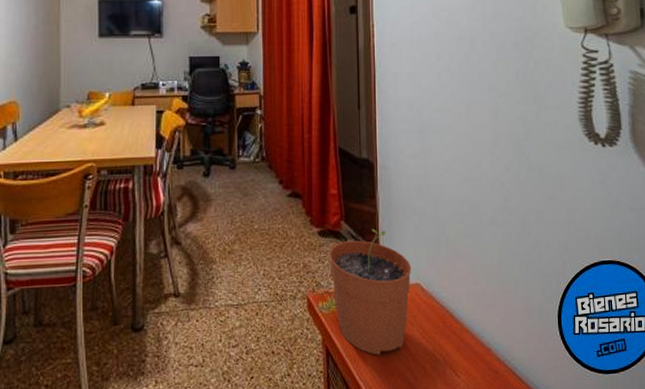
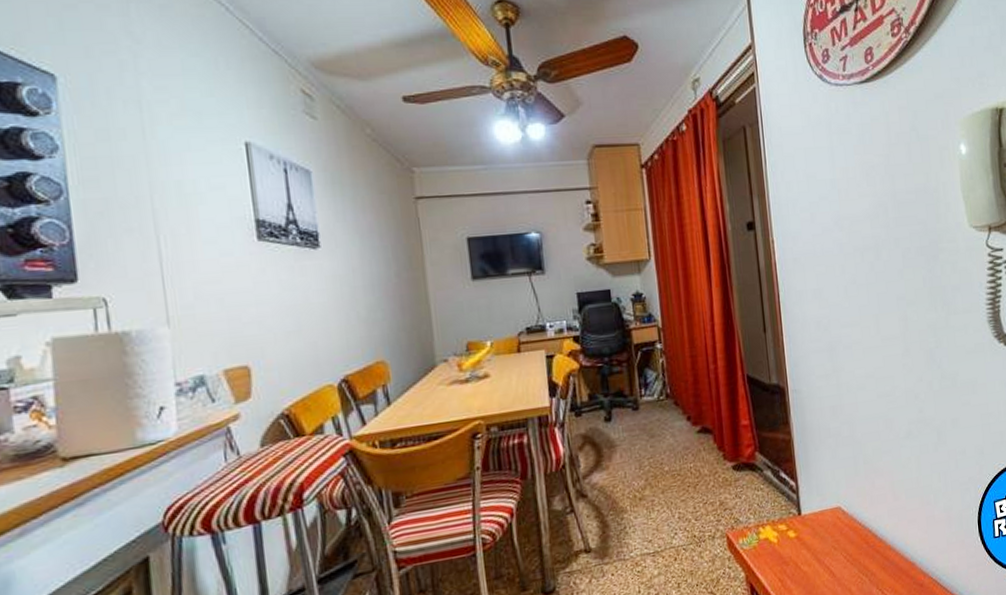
plant pot: present [329,228,412,355] -> none [745,456,831,585]

